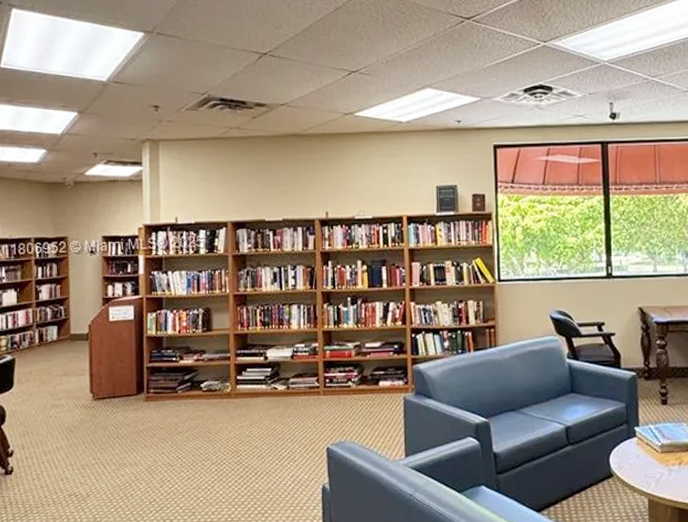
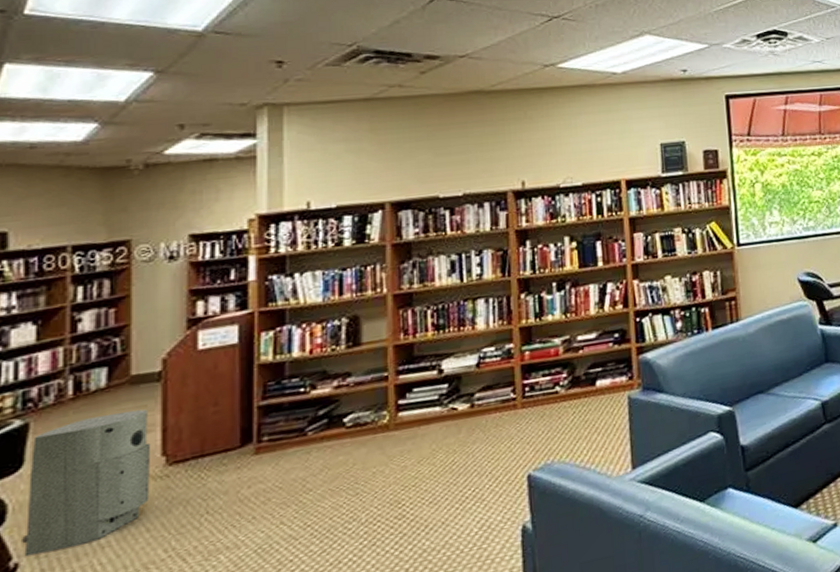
air purifier: none [15,358,84,447] -> present [22,409,151,557]

